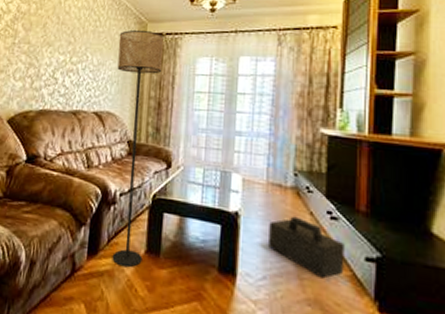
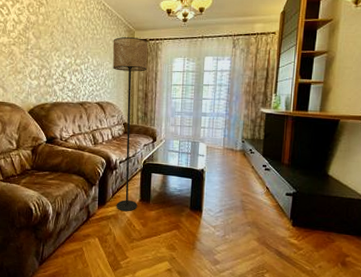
speaker: present [268,216,344,279] -> none [224,169,273,209]

